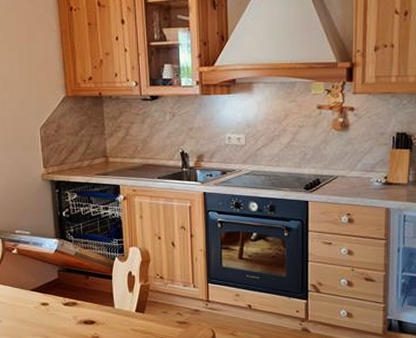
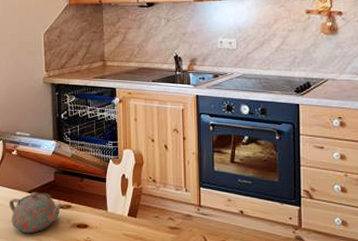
teapot: none [11,289,69,331] -> present [8,191,64,234]

